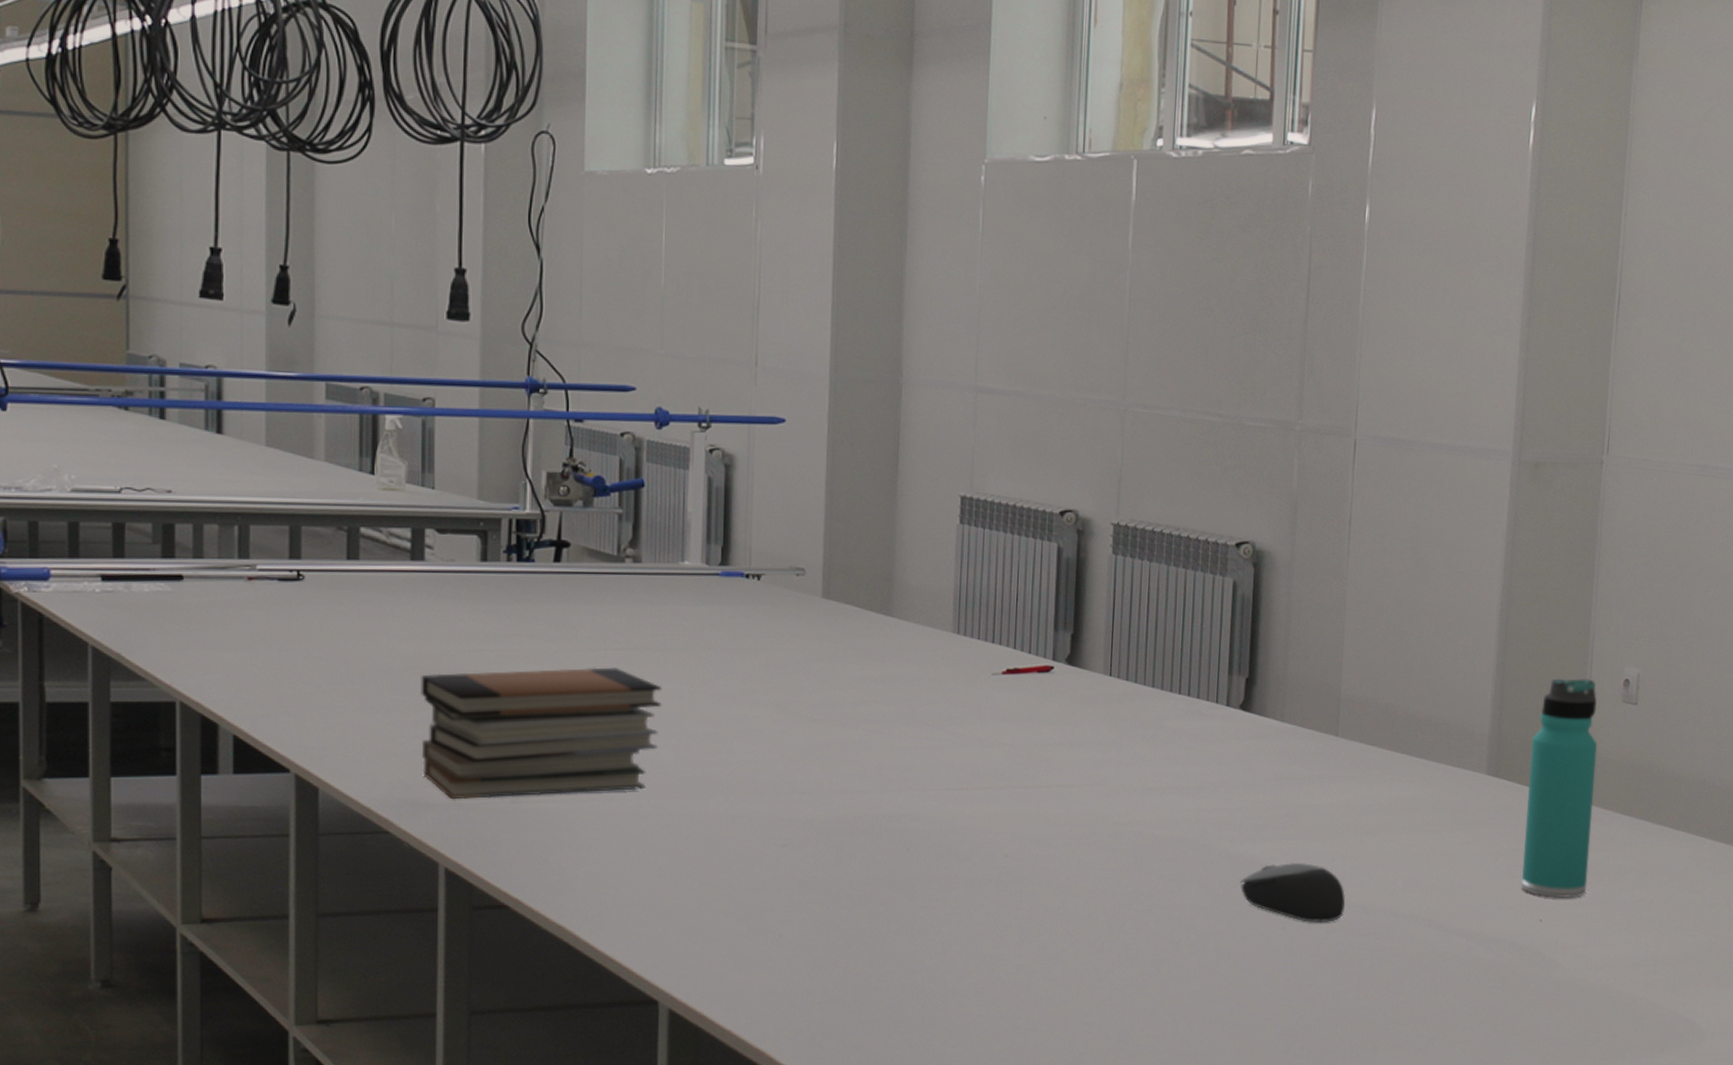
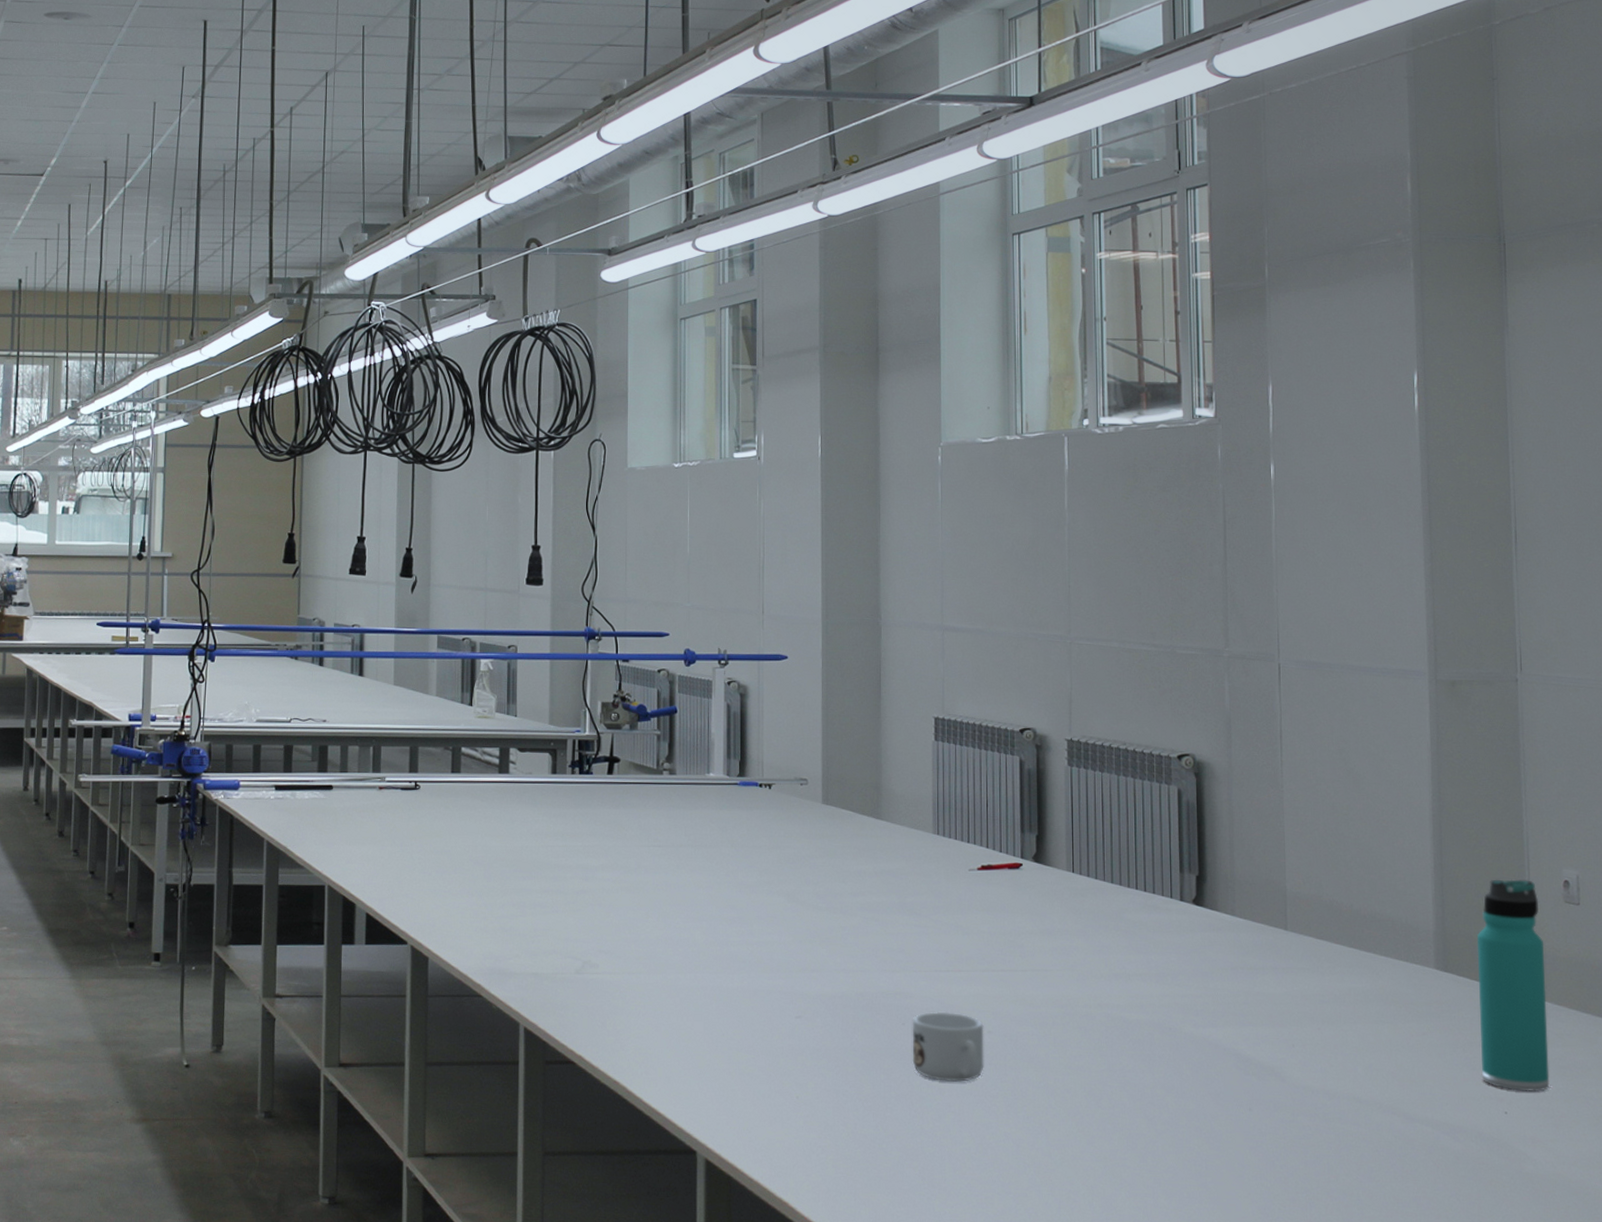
book stack: present [421,667,662,799] -> none [506,861,694,970]
mug: none [916,834,1000,911] -> present [912,1011,984,1082]
mouse: present [1240,862,1346,923] -> none [1205,1047,1309,1107]

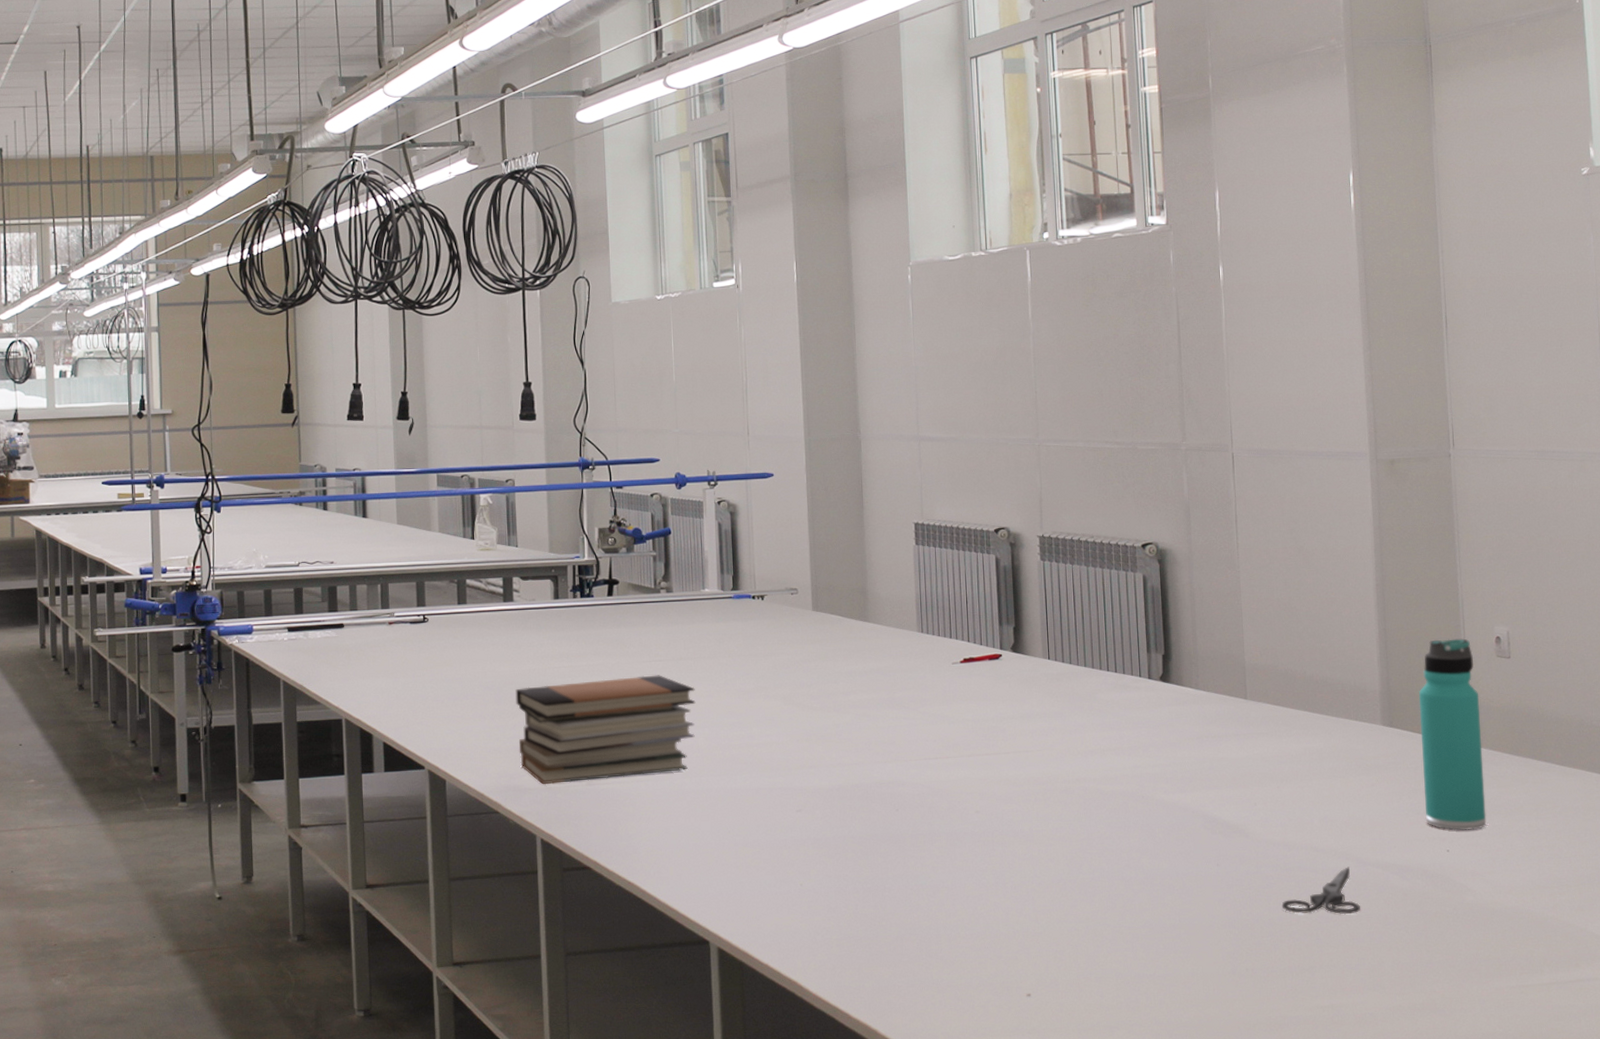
book stack: none [506,861,694,970] -> present [515,675,696,784]
mug: present [912,1011,984,1082] -> none [905,796,973,860]
scissors: none [1319,1122,1407,1175] -> present [1281,867,1360,915]

